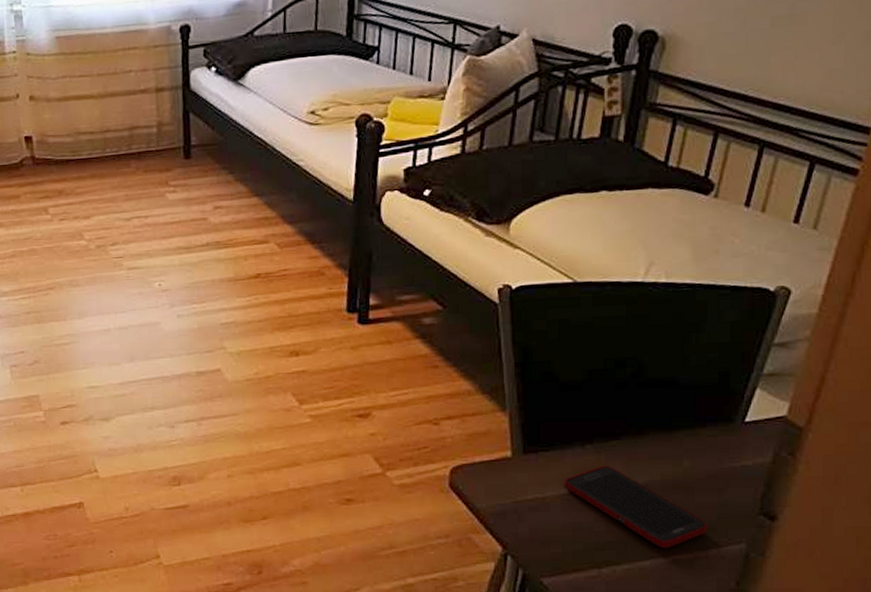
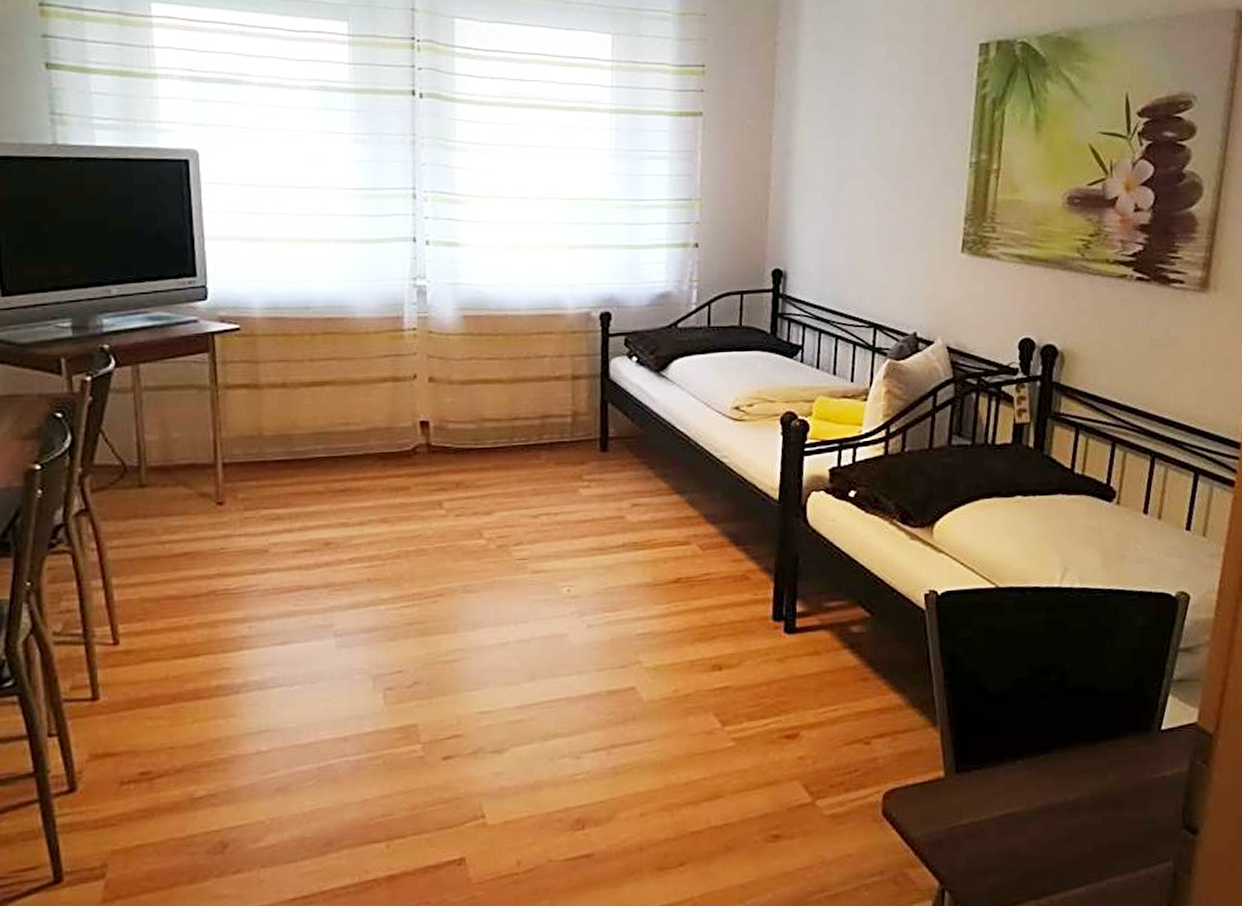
cell phone: present [563,466,709,549] -> none [997,783,1138,872]

